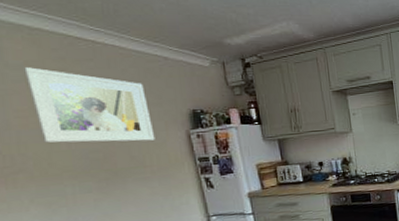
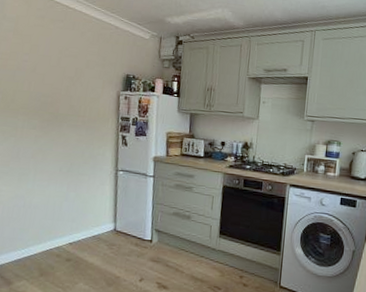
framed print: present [24,67,155,143] -> none [13,20,95,95]

